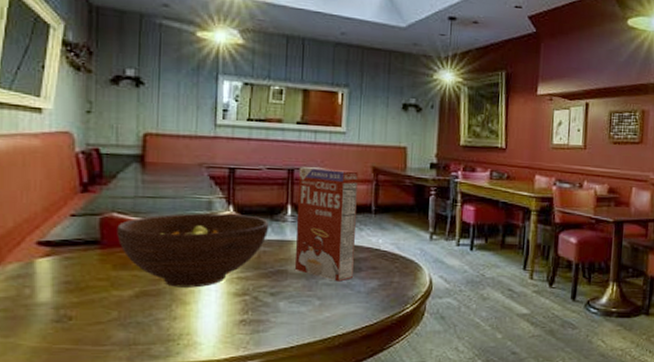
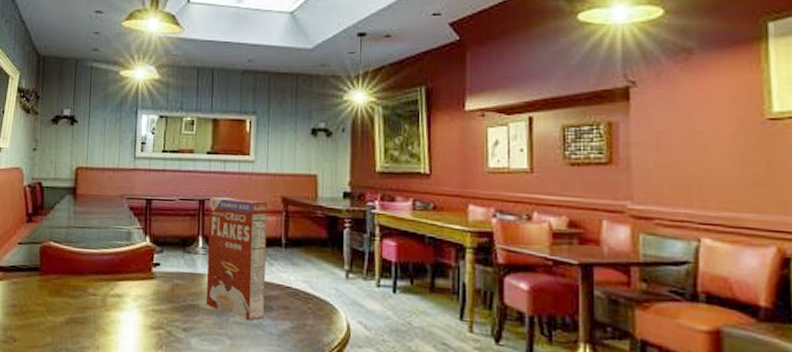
fruit bowl: present [117,213,270,288] -> none [53,243,182,318]

